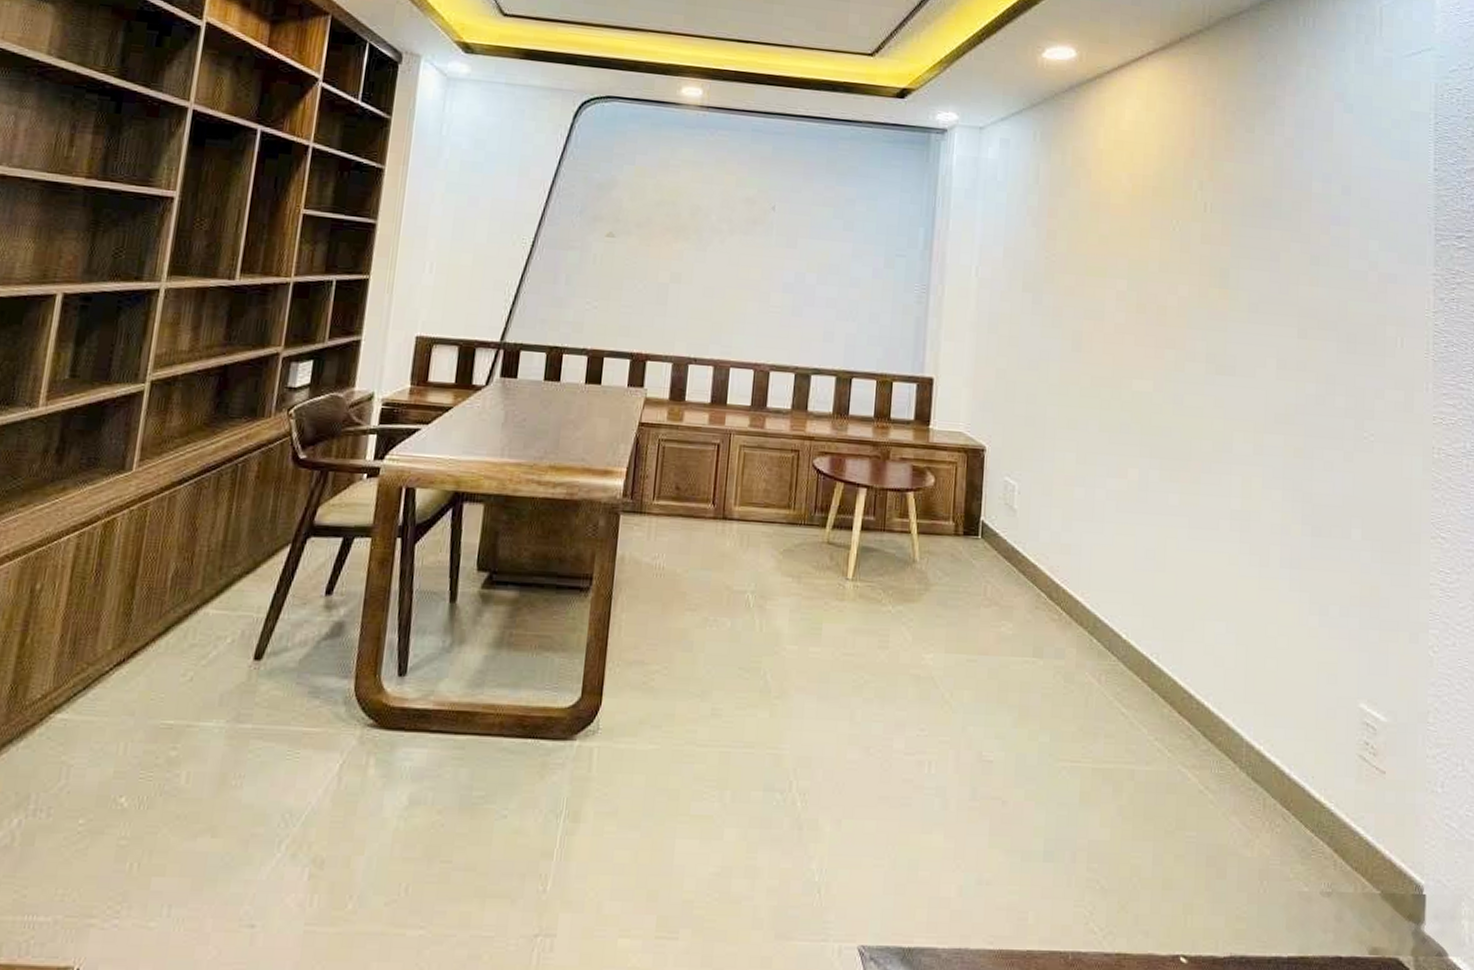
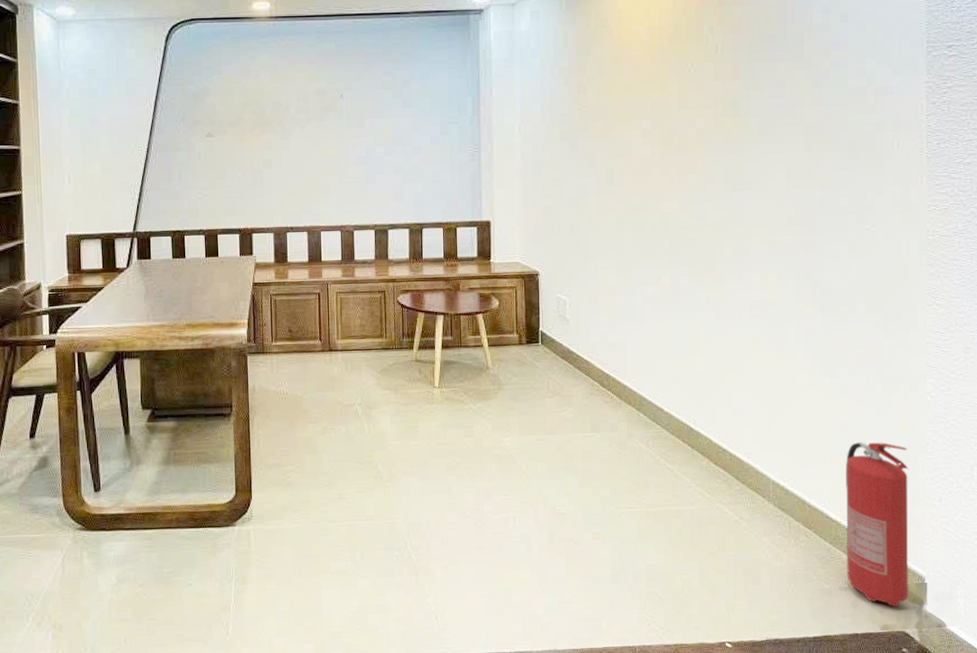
fire extinguisher: none [1330,701,1407,924] -> present [846,442,909,607]

